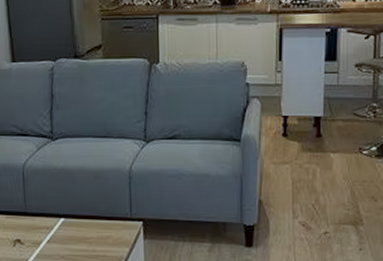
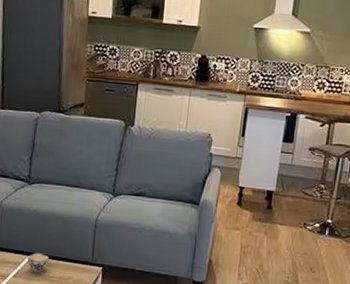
teacup: none [59,213,85,236] -> present [27,252,50,273]

